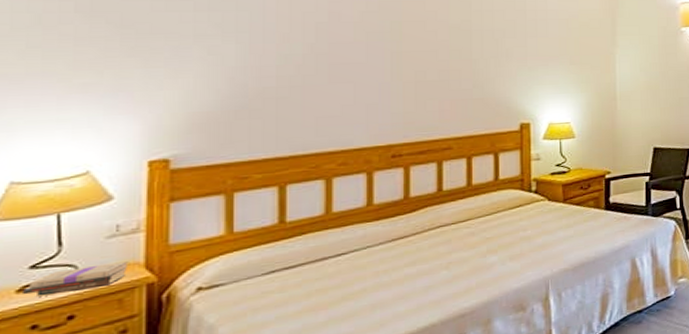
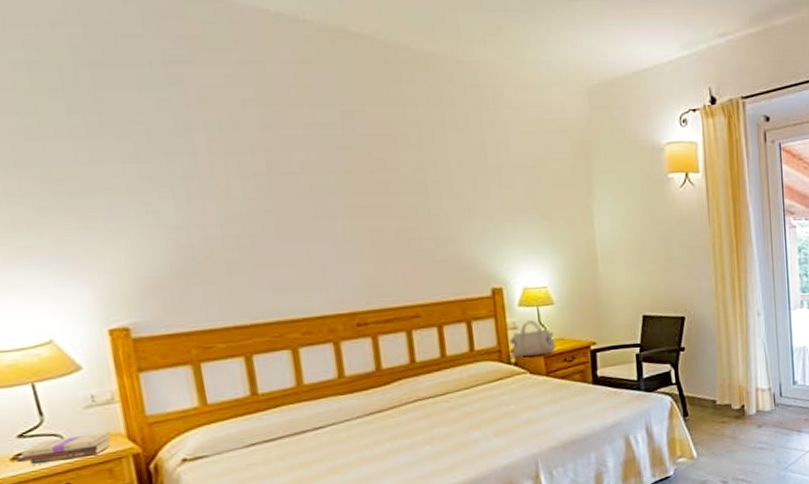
shoulder bag: none [532,152,575,186] -> present [509,320,557,358]

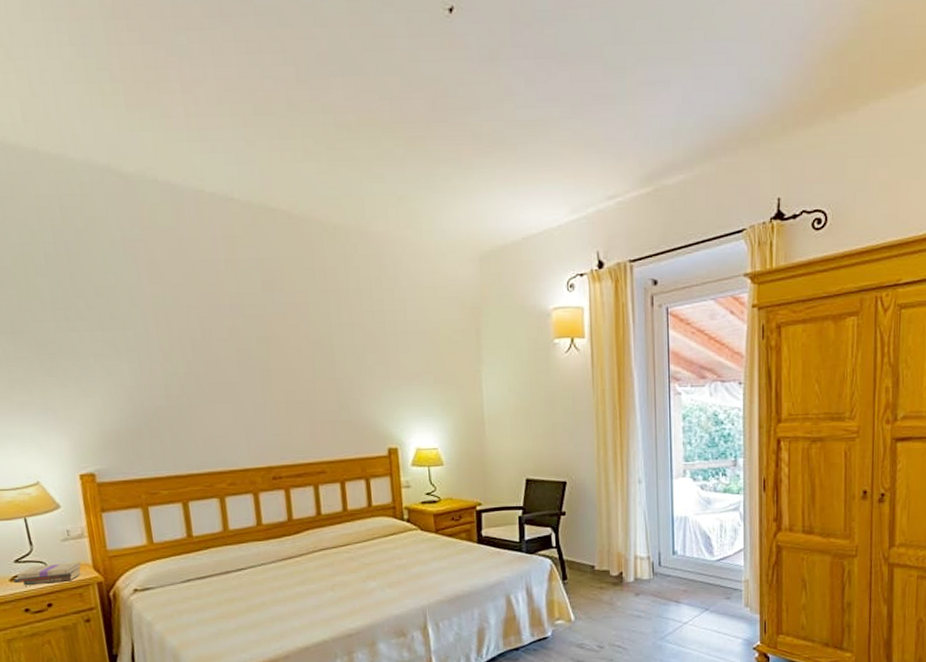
shoulder bag: present [509,320,557,358] -> none [403,480,445,515]

